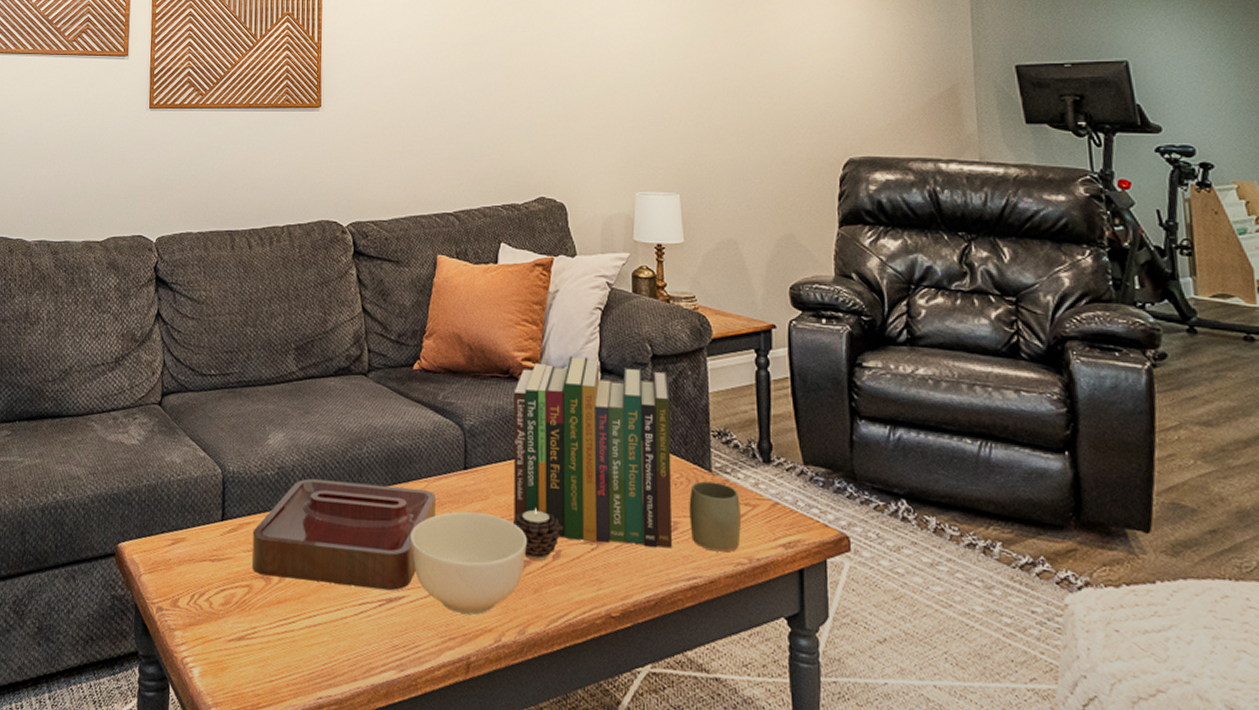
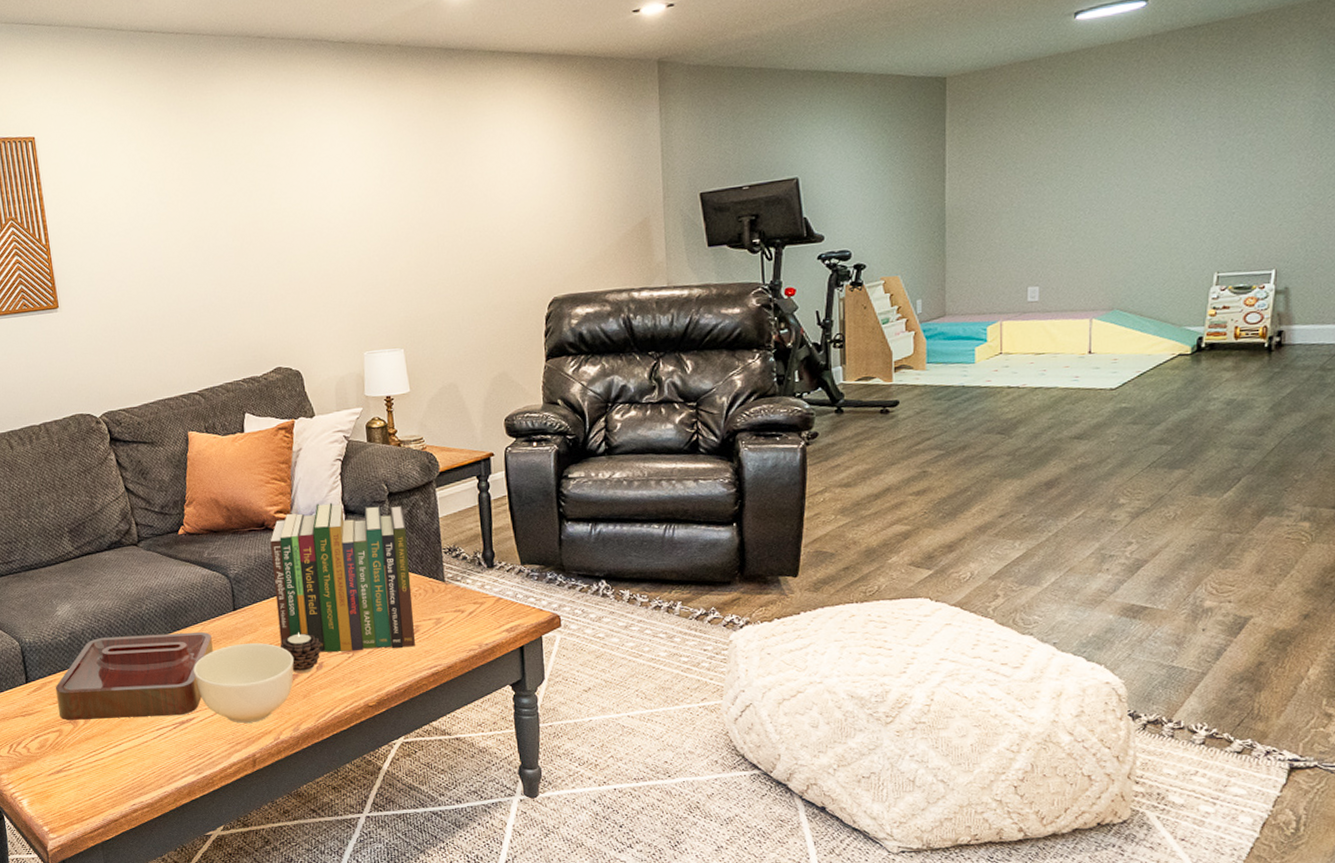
mug: present [689,481,742,552] -> none [427,589,472,644]

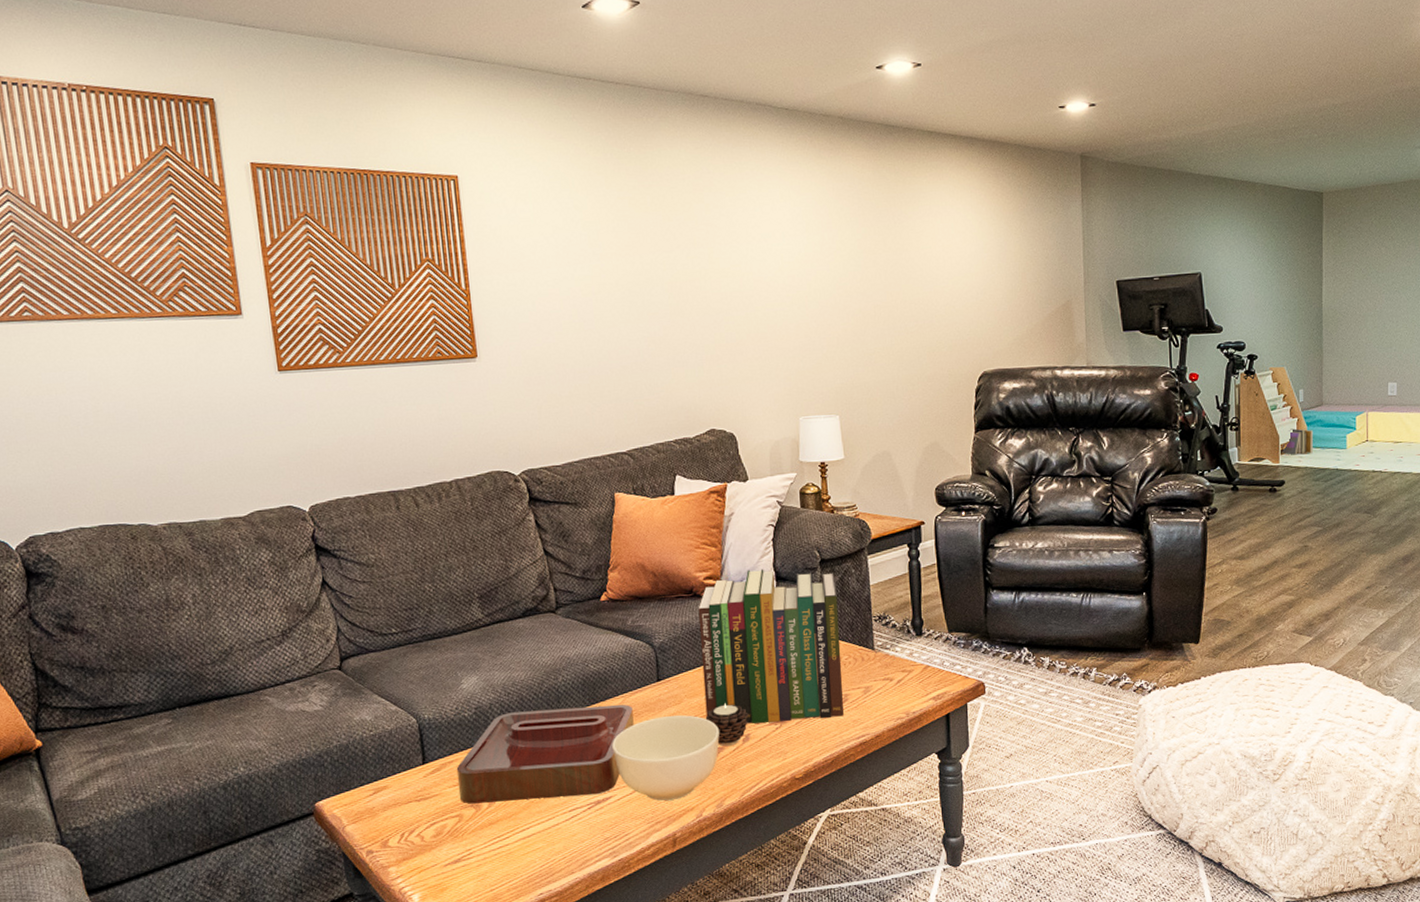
books: none [896,343,935,373] -> present [1282,428,1314,455]

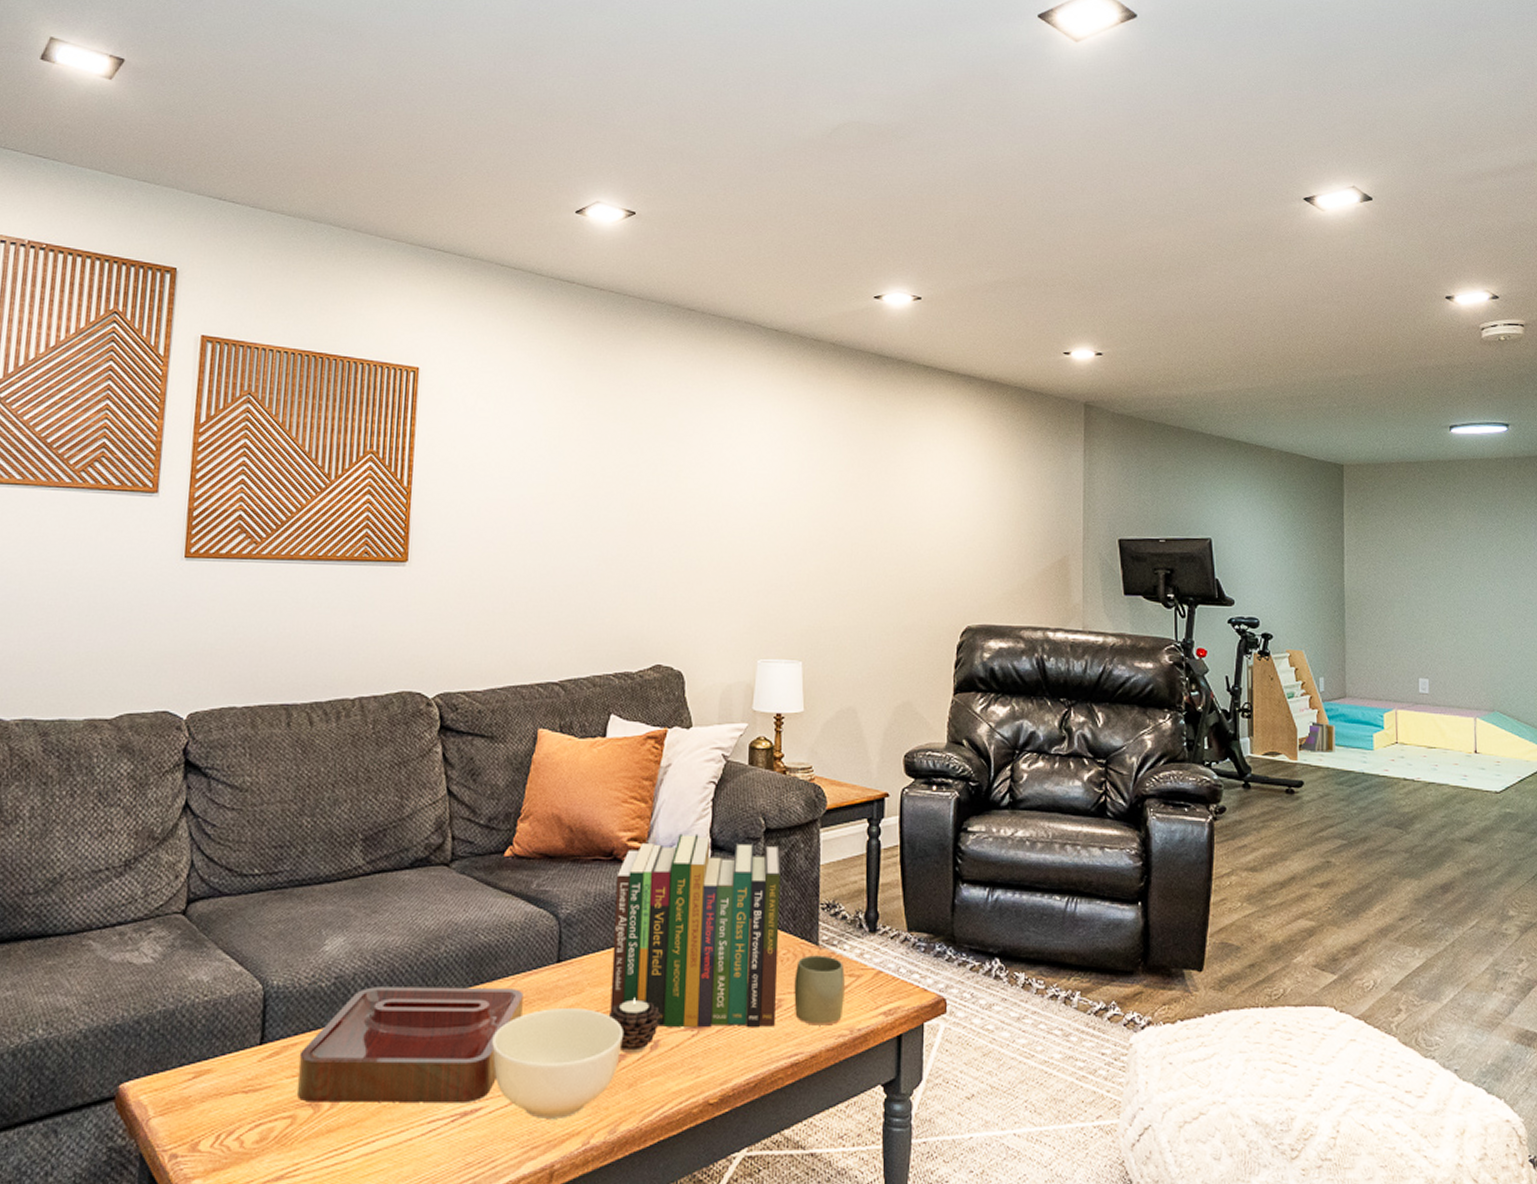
mug: none [856,657,900,713] -> present [794,955,846,1025]

